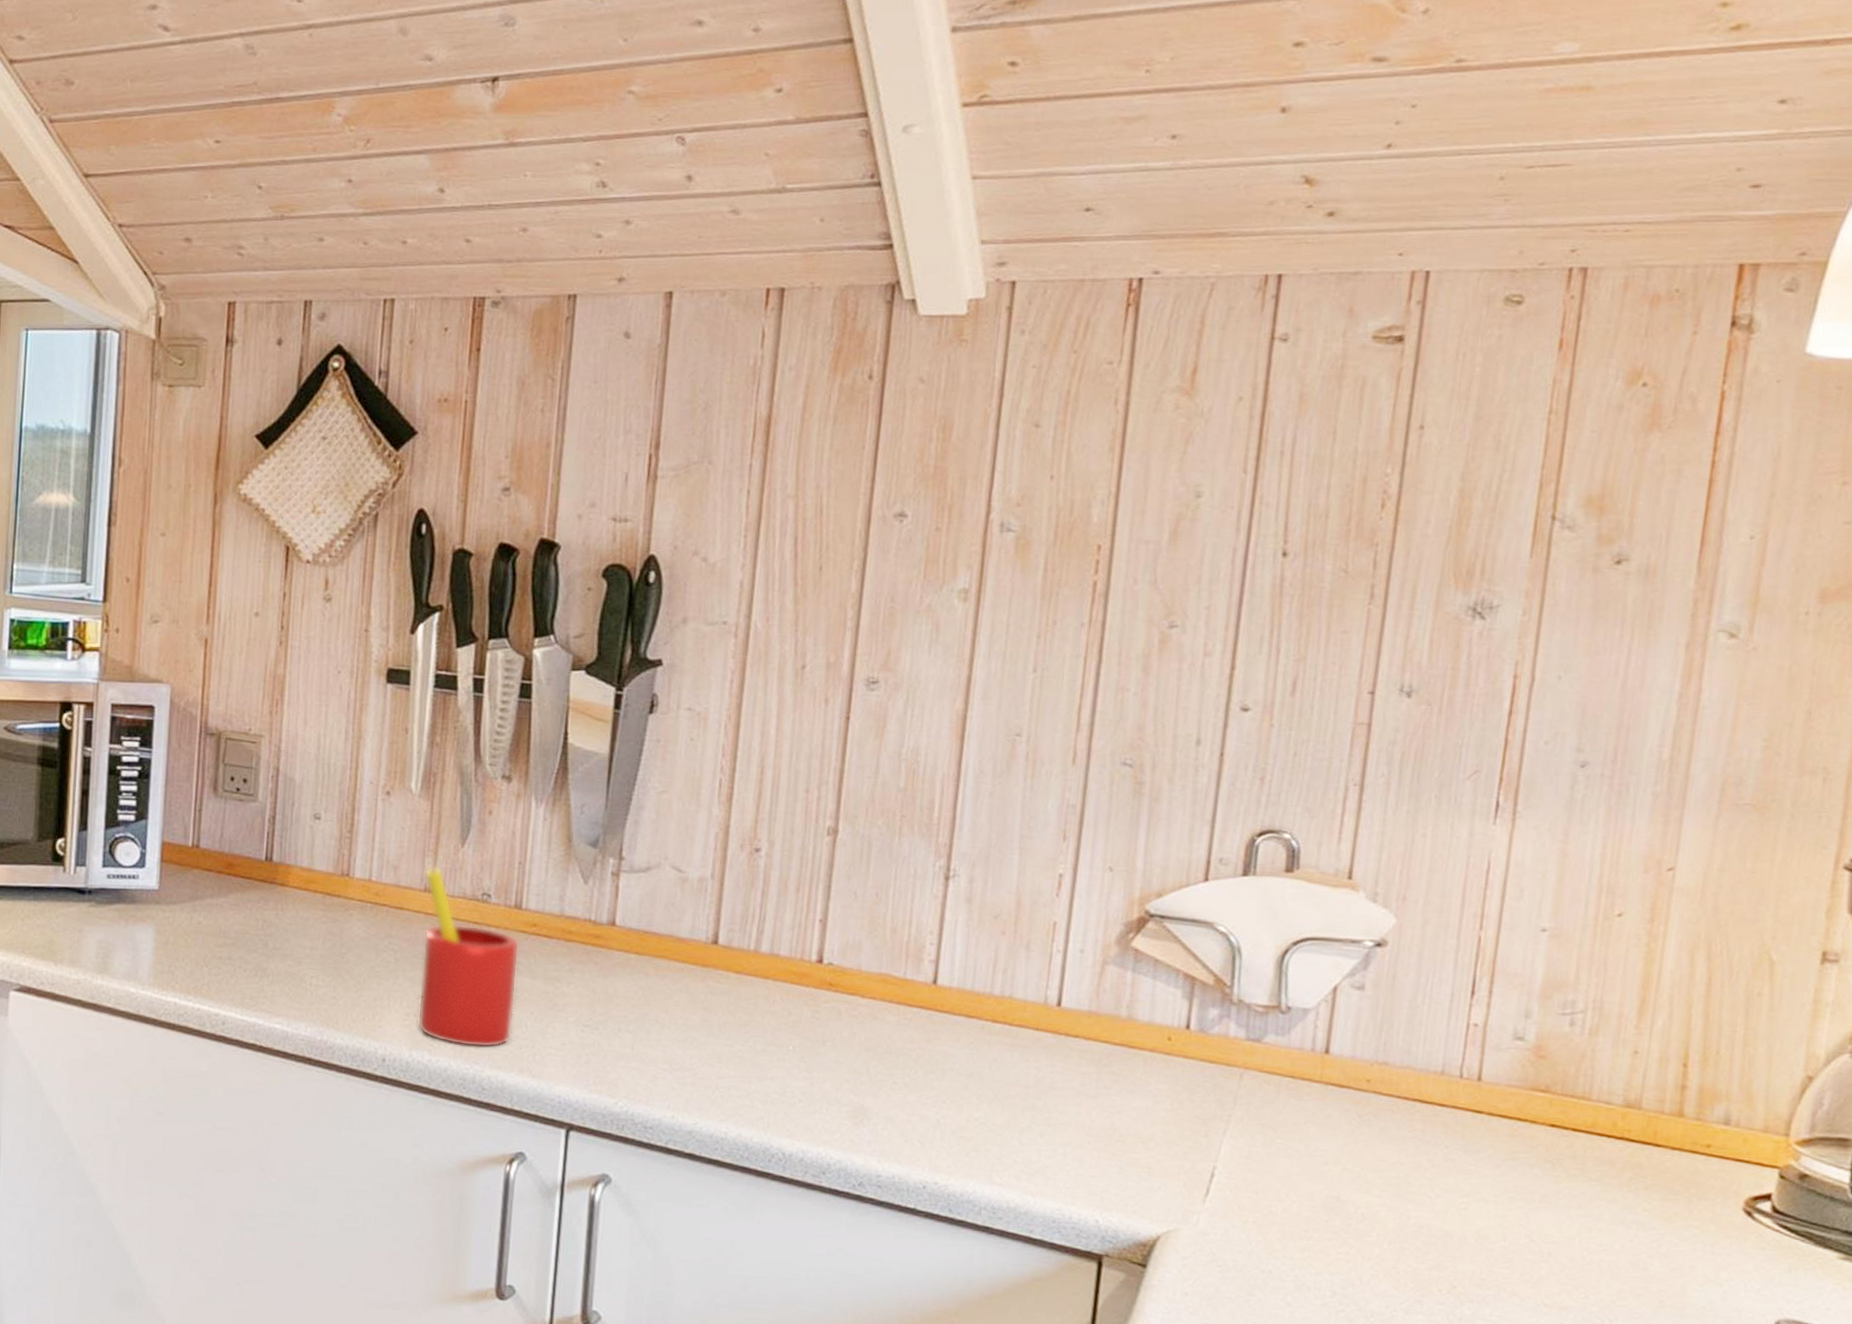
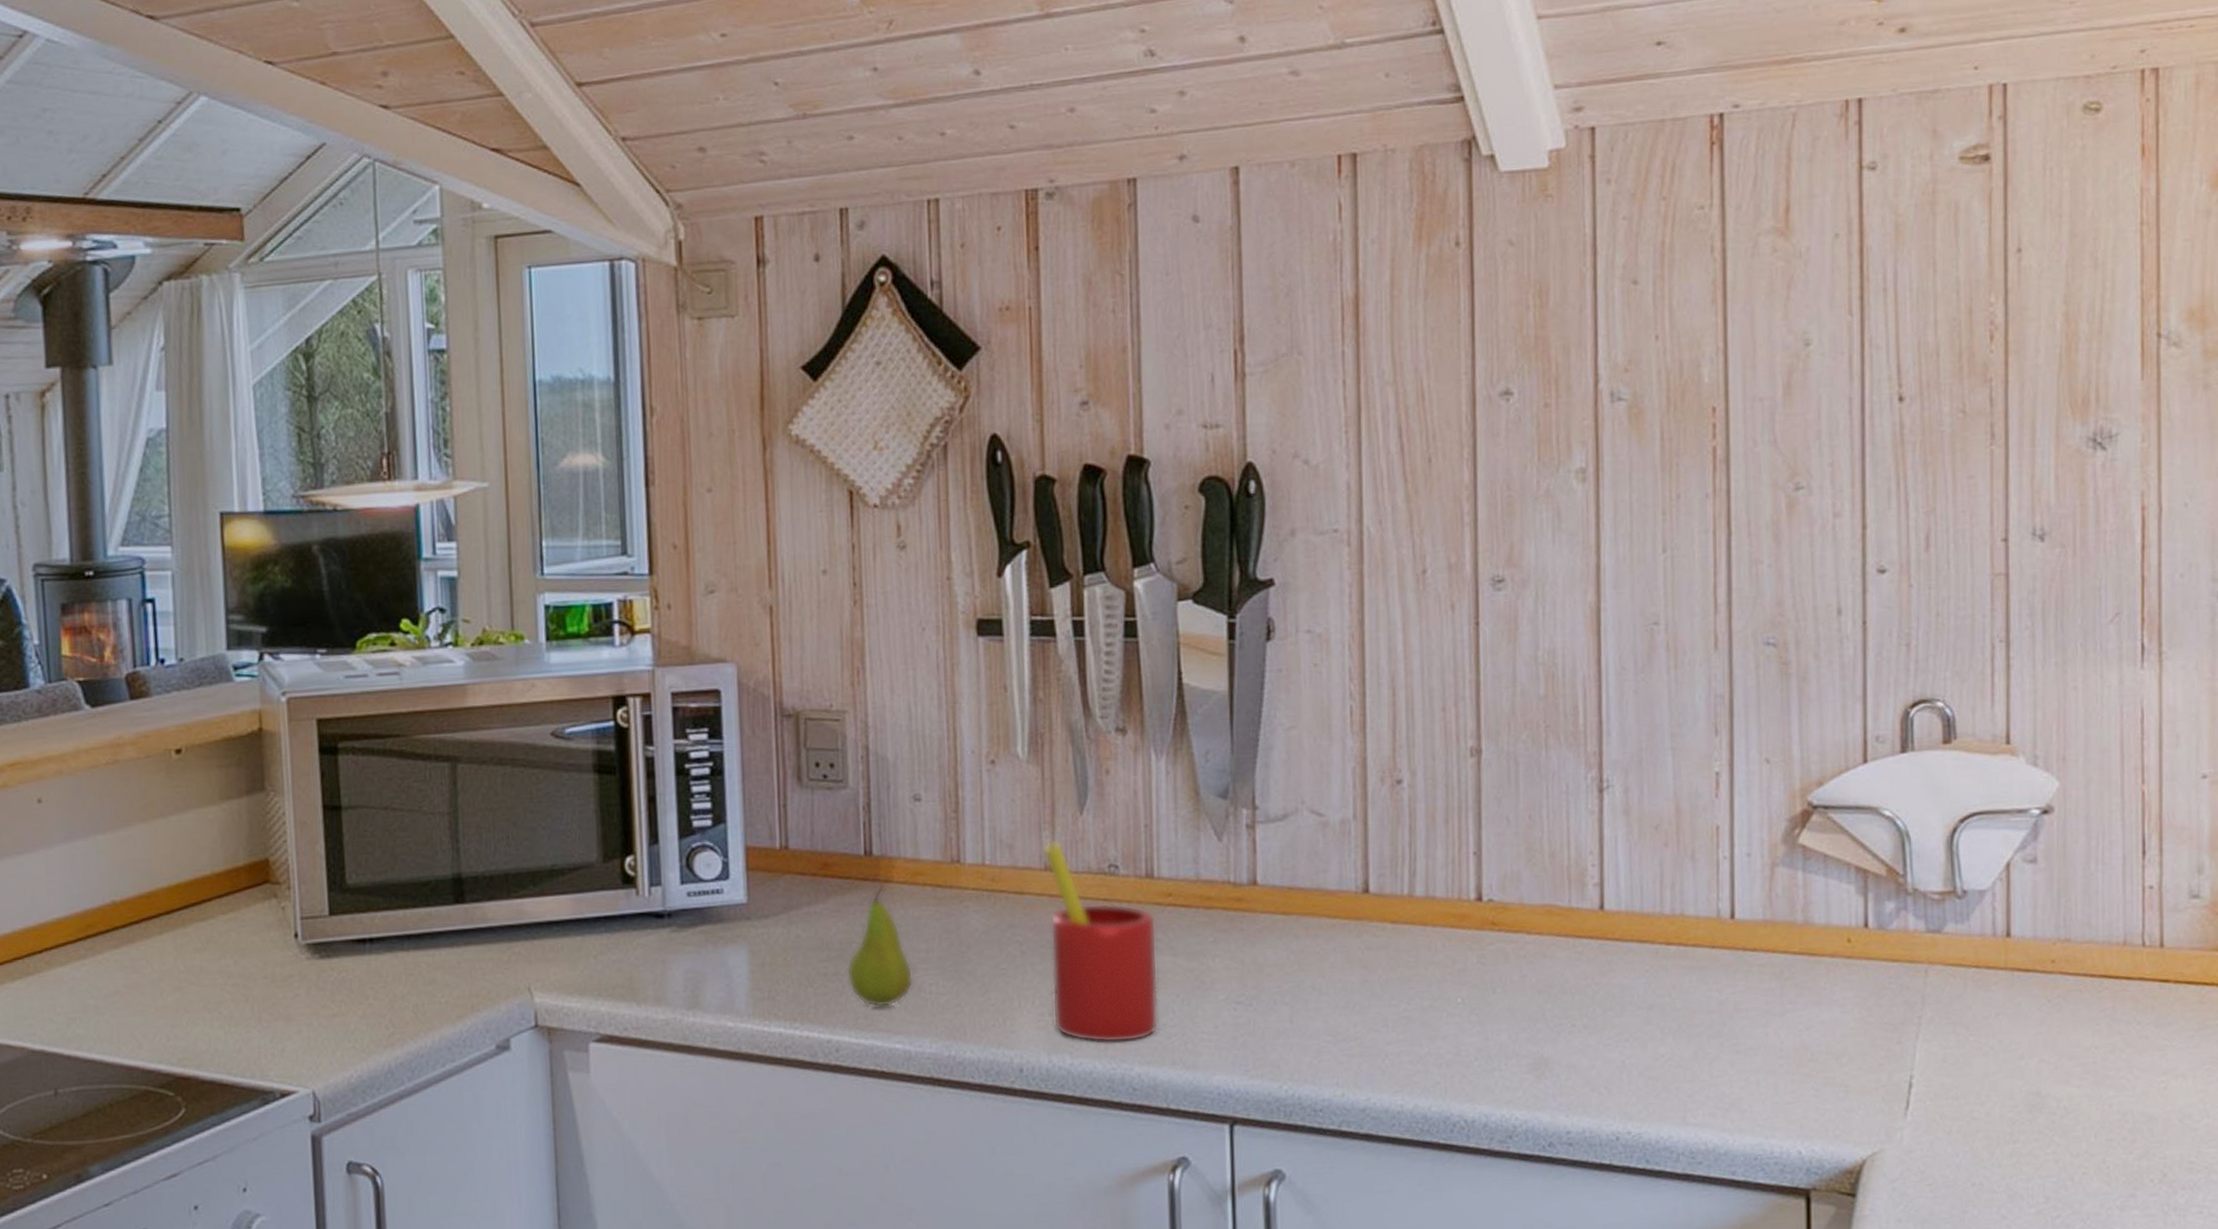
fruit: none [238,887,298,992] -> present [846,884,914,1008]

